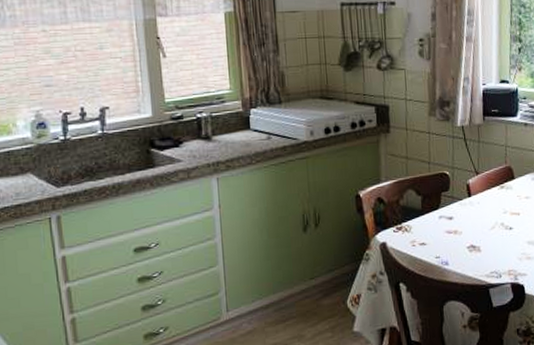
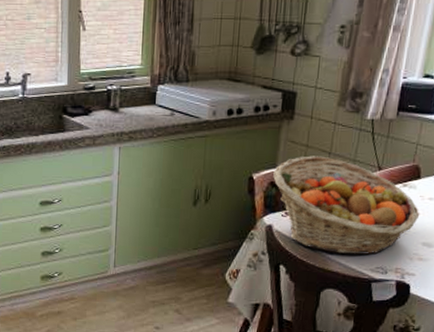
fruit basket: none [379,166,520,264] -> present [273,156,419,255]

